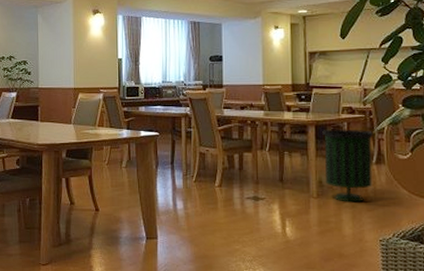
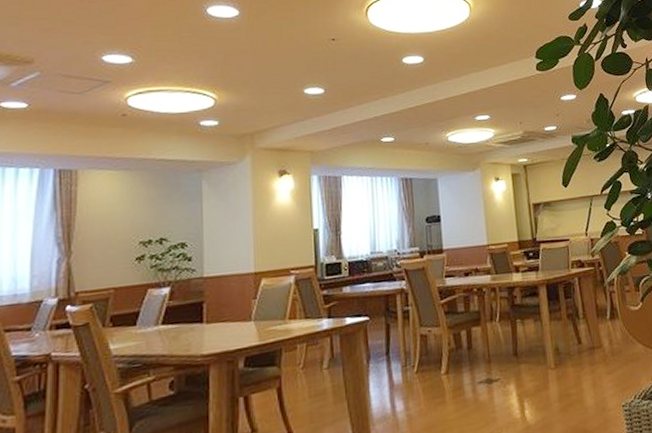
trash can: present [322,129,374,203] -> none [554,283,610,369]

